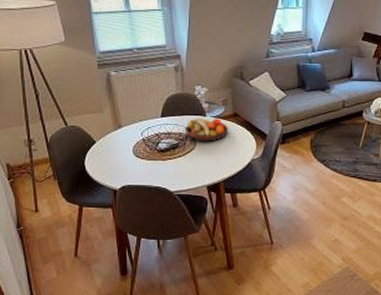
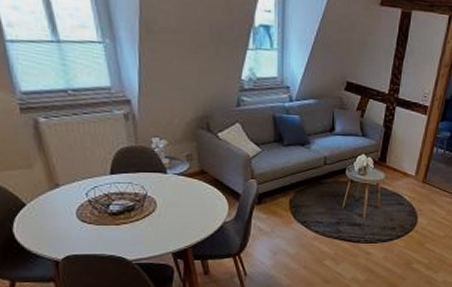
fruit bowl: present [185,117,228,142] -> none [142,174,195,203]

